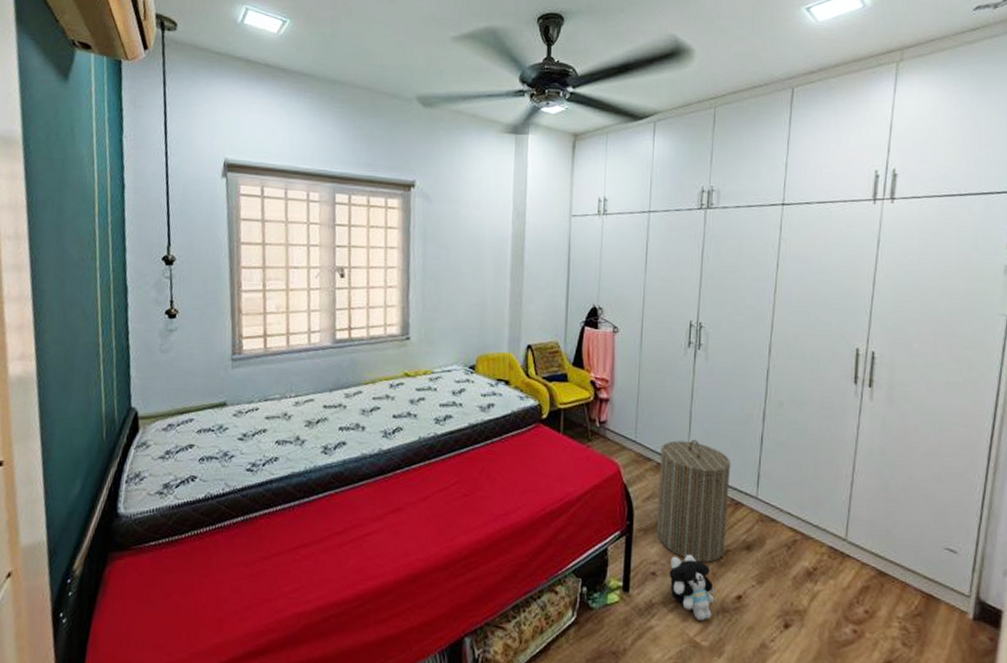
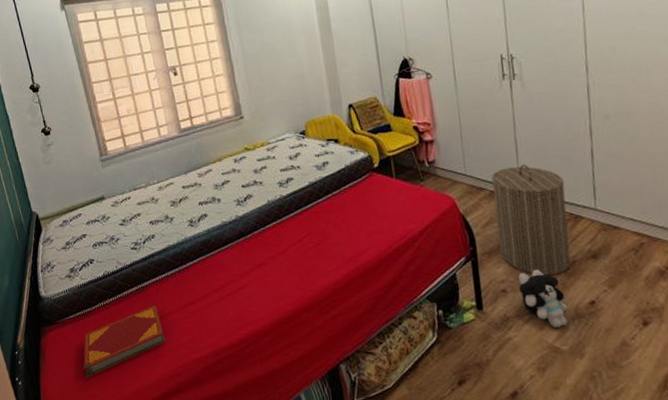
hardback book: none [153,541,266,623] -> present [83,304,166,378]

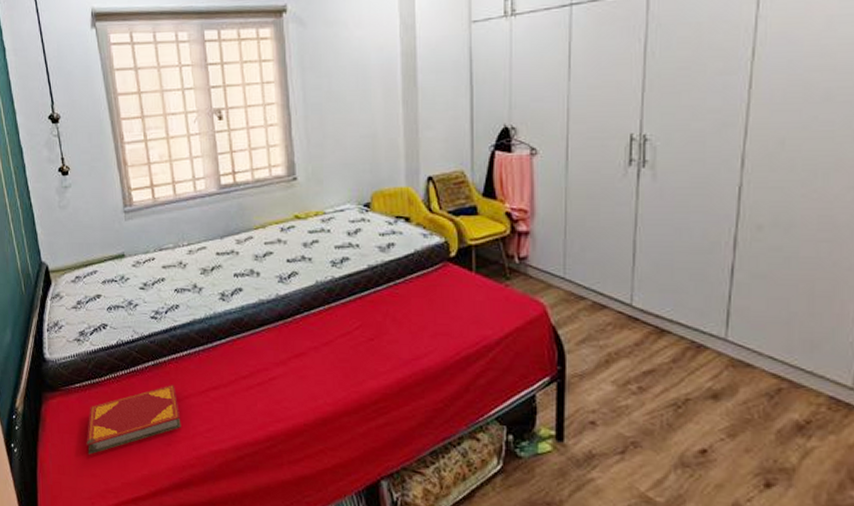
laundry hamper: present [491,163,571,275] -> none [594,273,690,412]
plush toy: present [518,269,569,327] -> none [612,402,672,475]

